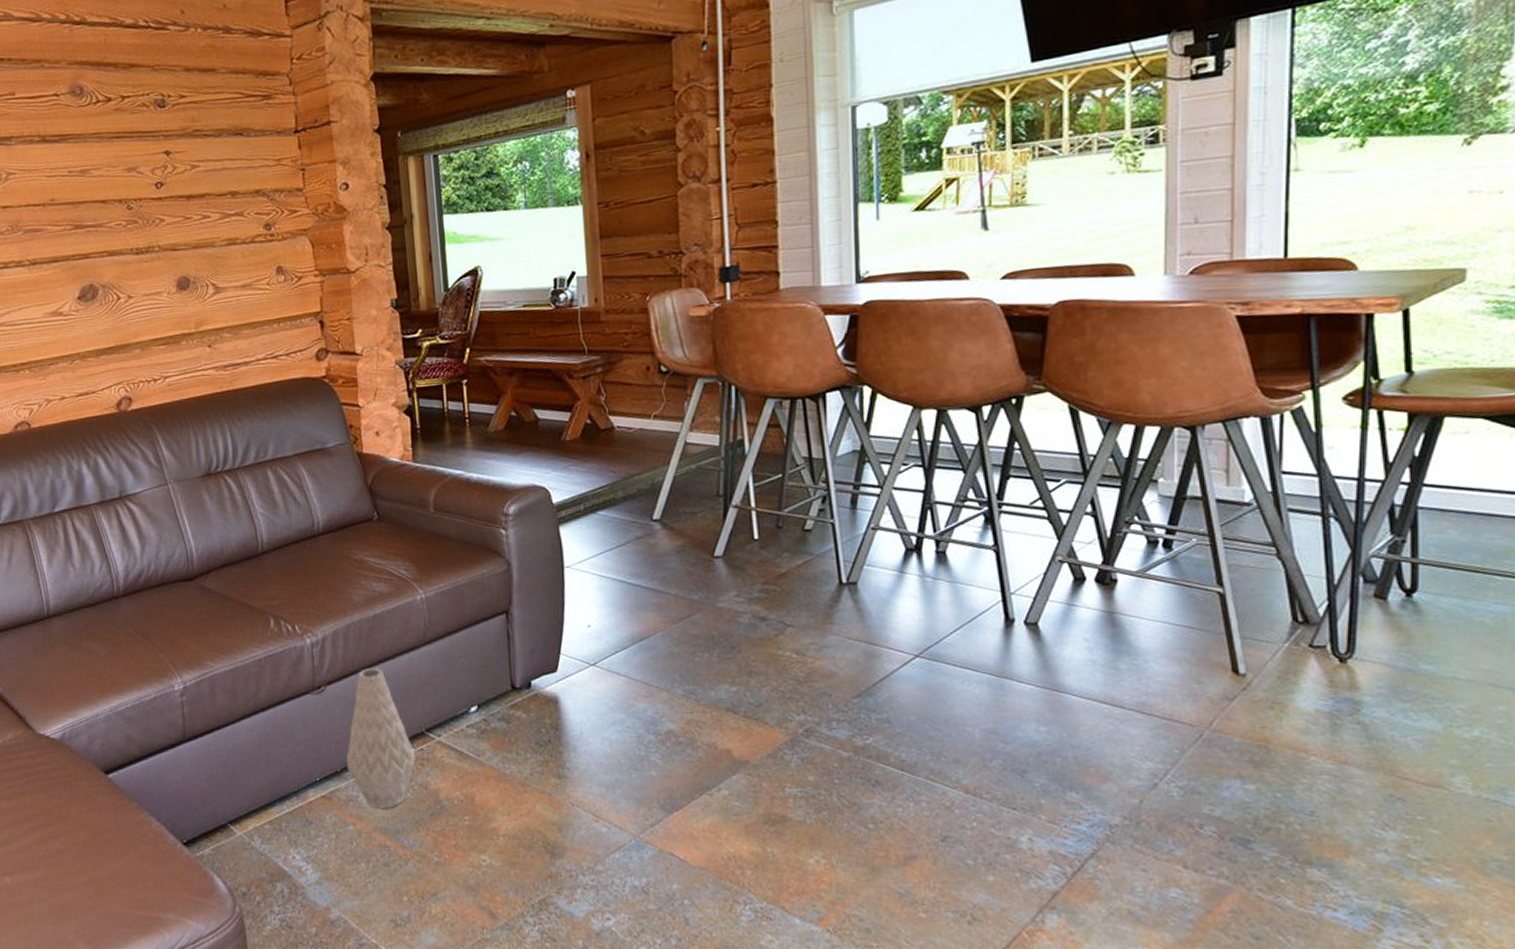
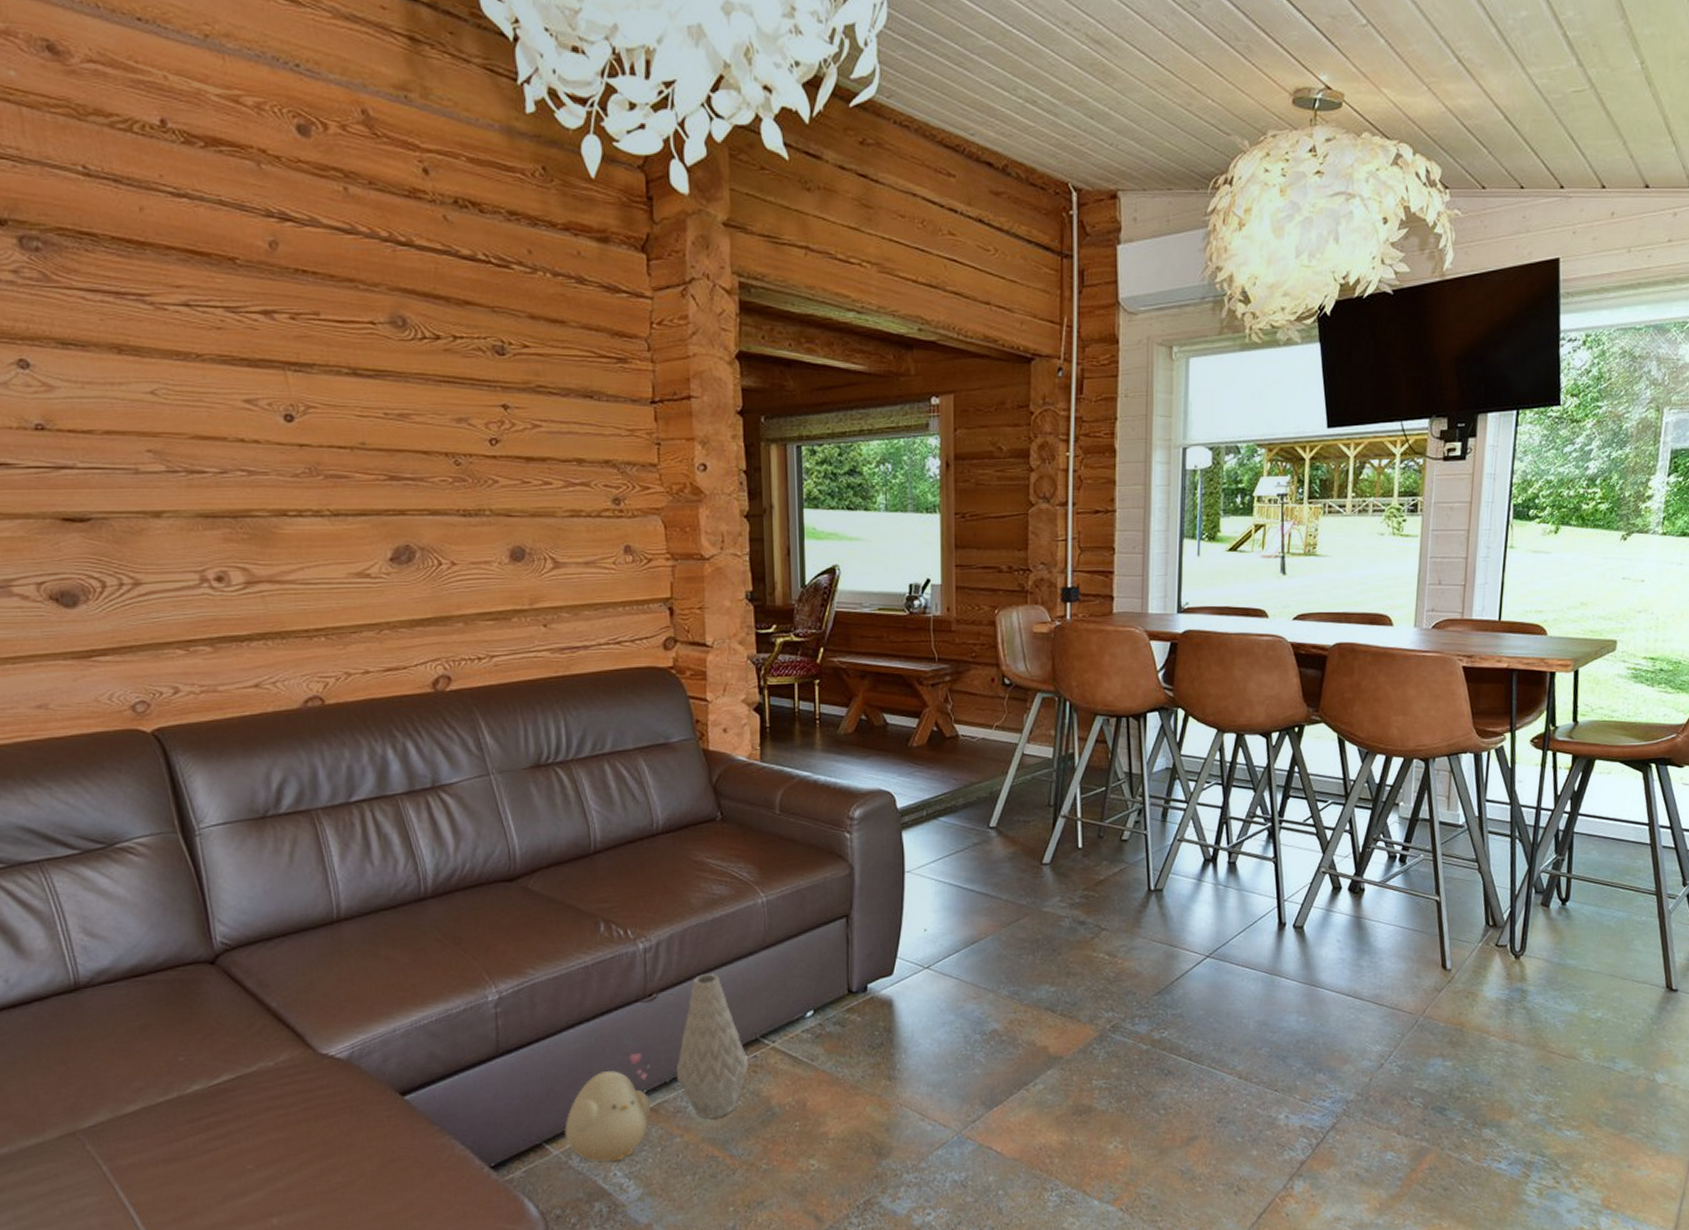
plush toy: none [246,743,324,845] -> present [564,1053,651,1161]

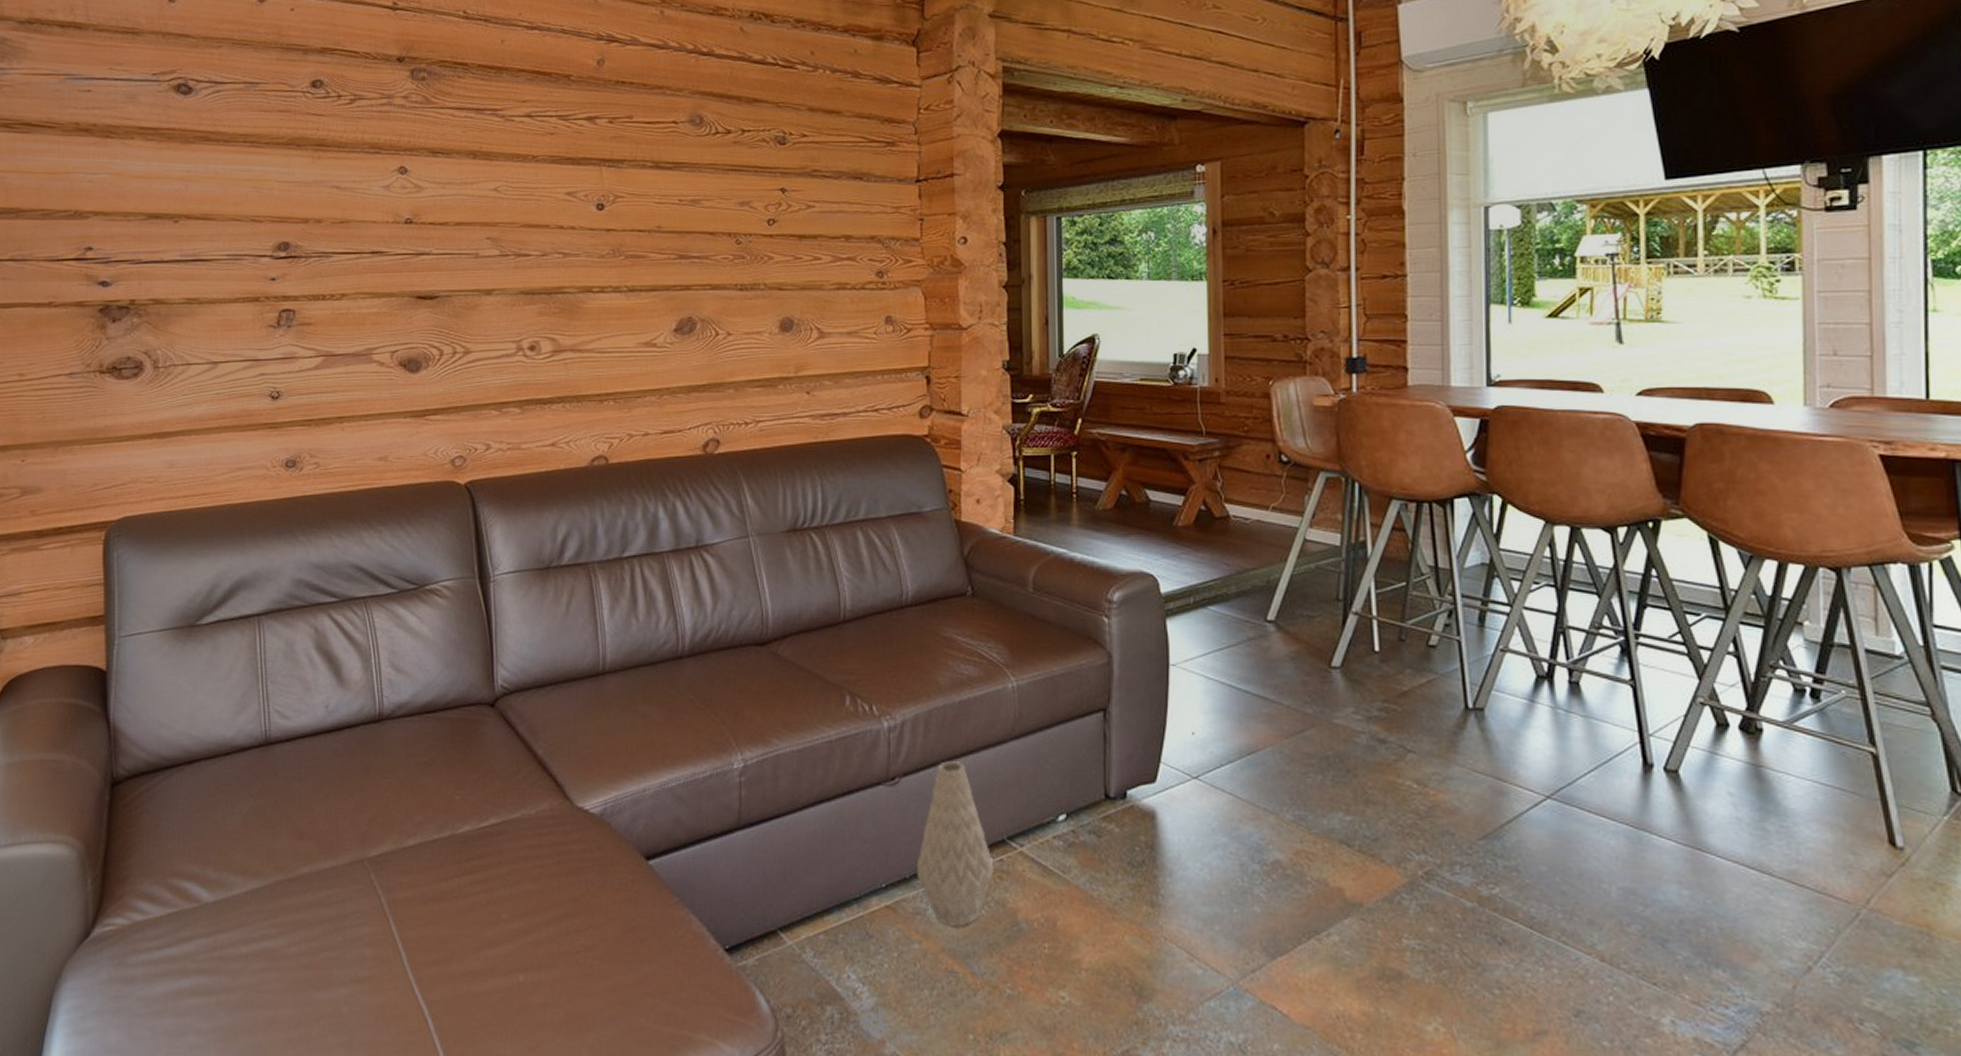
plush toy: present [564,1053,651,1161] -> none [799,842,891,962]

